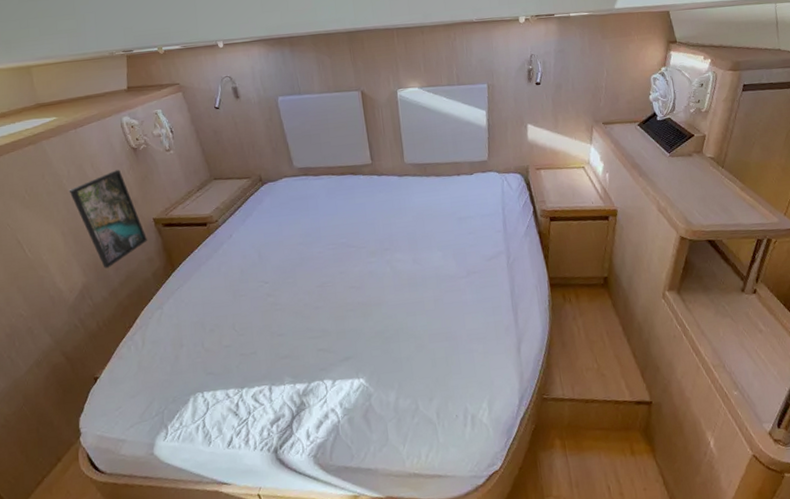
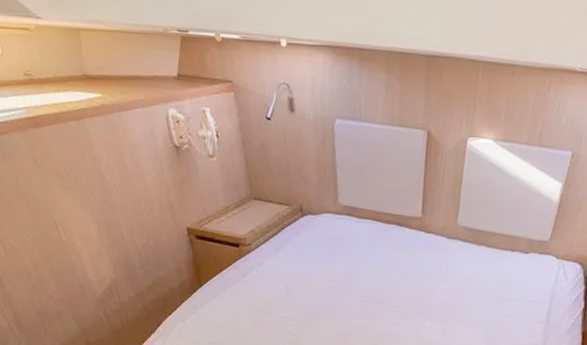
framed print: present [69,169,148,269] -> none [107,167,179,269]

